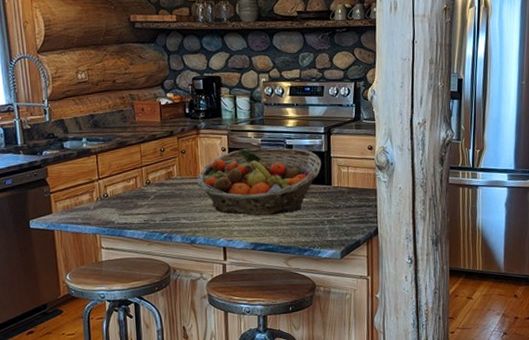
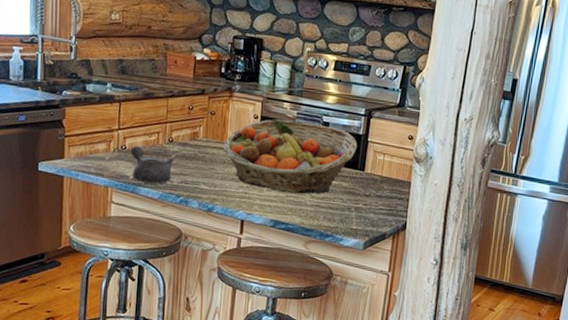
teapot: none [112,192,153,226] -> present [130,146,174,185]

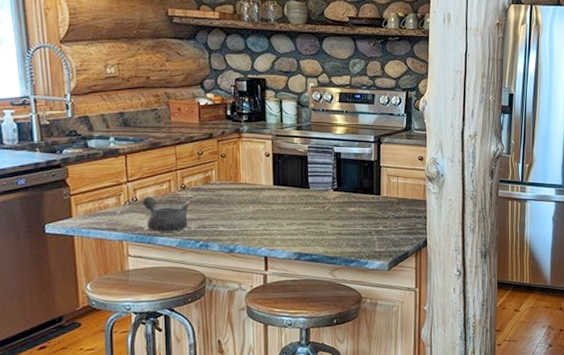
fruit basket: present [223,119,357,194] -> none [237,155,371,225]

